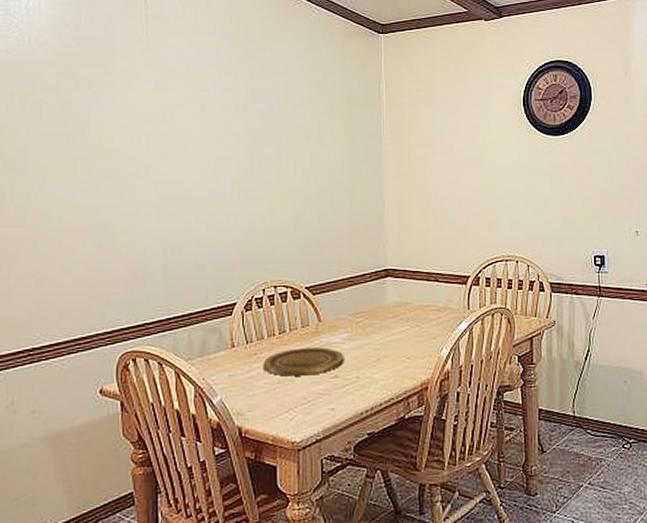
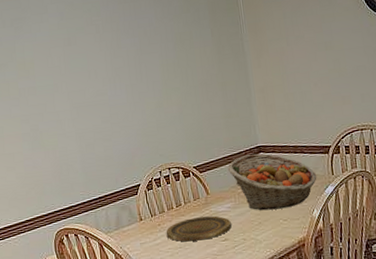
fruit basket: none [347,277,451,345] -> present [227,153,317,211]

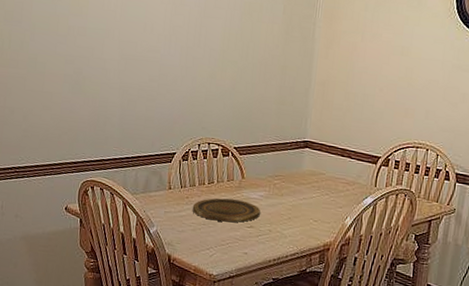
fruit basket: present [227,153,317,211] -> none [268,147,359,210]

